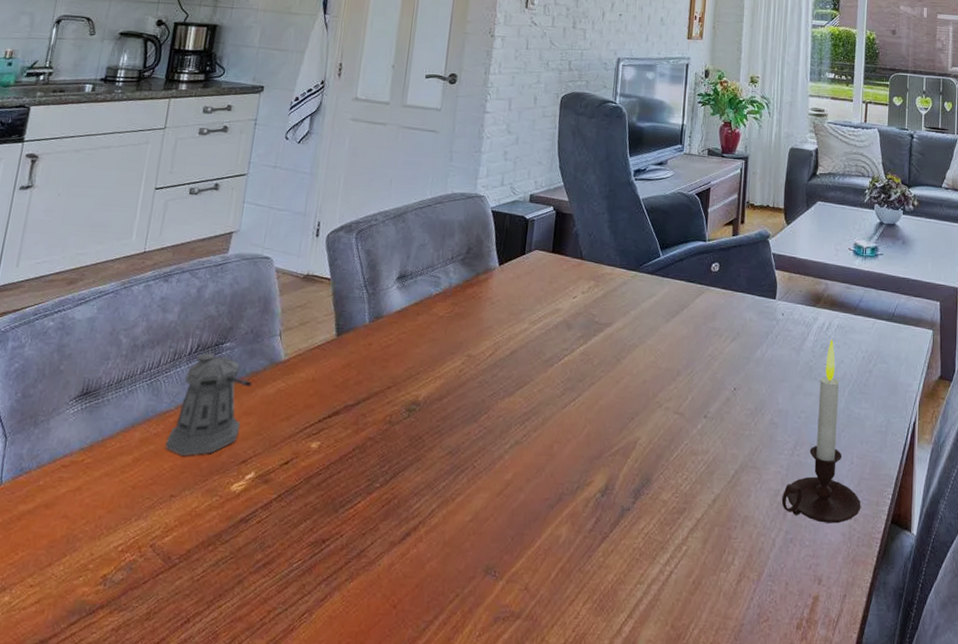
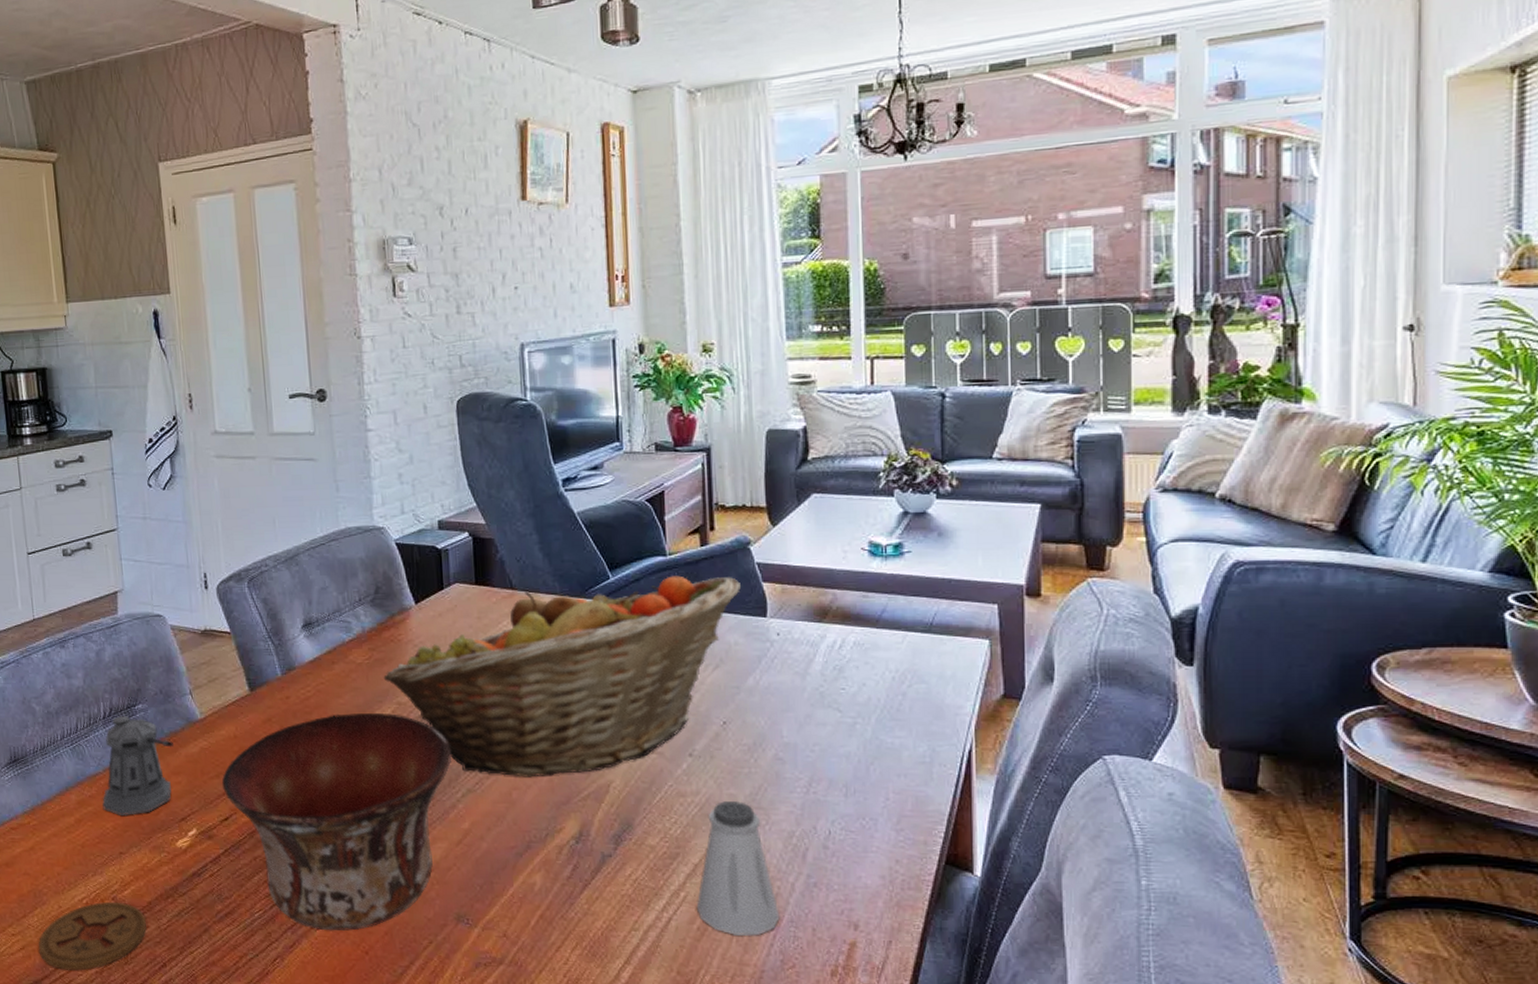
coaster: none [54,549,181,628] -> present [38,901,147,971]
bowl: none [290,362,507,584] -> present [221,713,451,931]
fruit basket: none [460,258,759,432] -> present [383,575,741,777]
saltshaker: none [694,460,761,590] -> present [696,800,780,936]
candle: present [781,339,861,524] -> none [798,659,904,866]

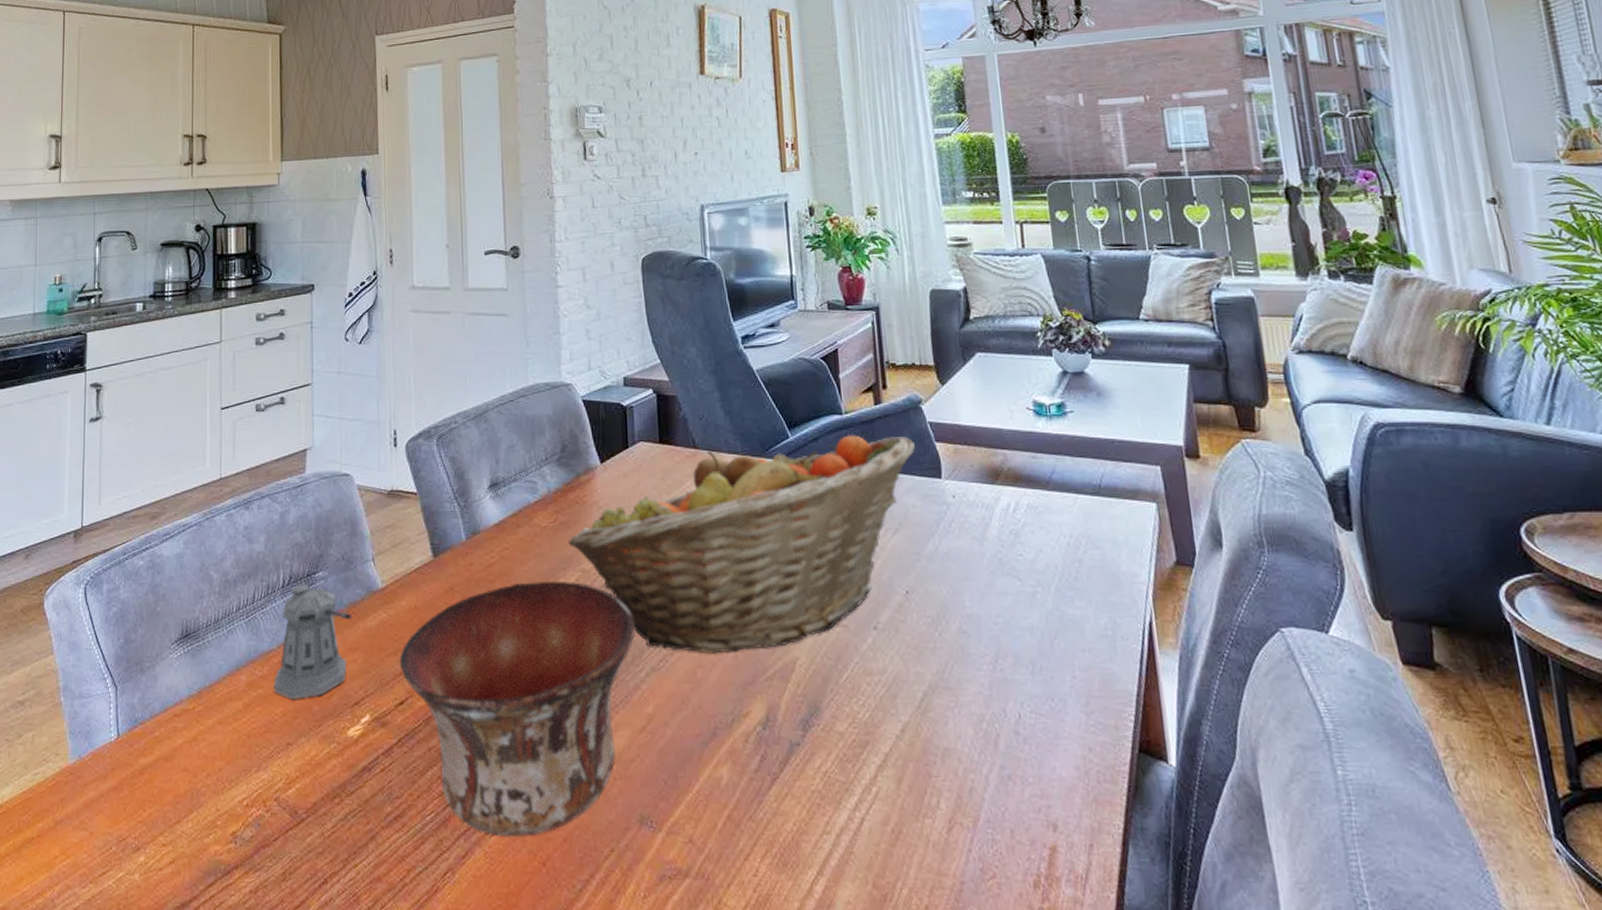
coaster: present [38,901,147,971] -> none [189,803,309,890]
saltshaker: present [696,800,780,936] -> none [888,679,976,840]

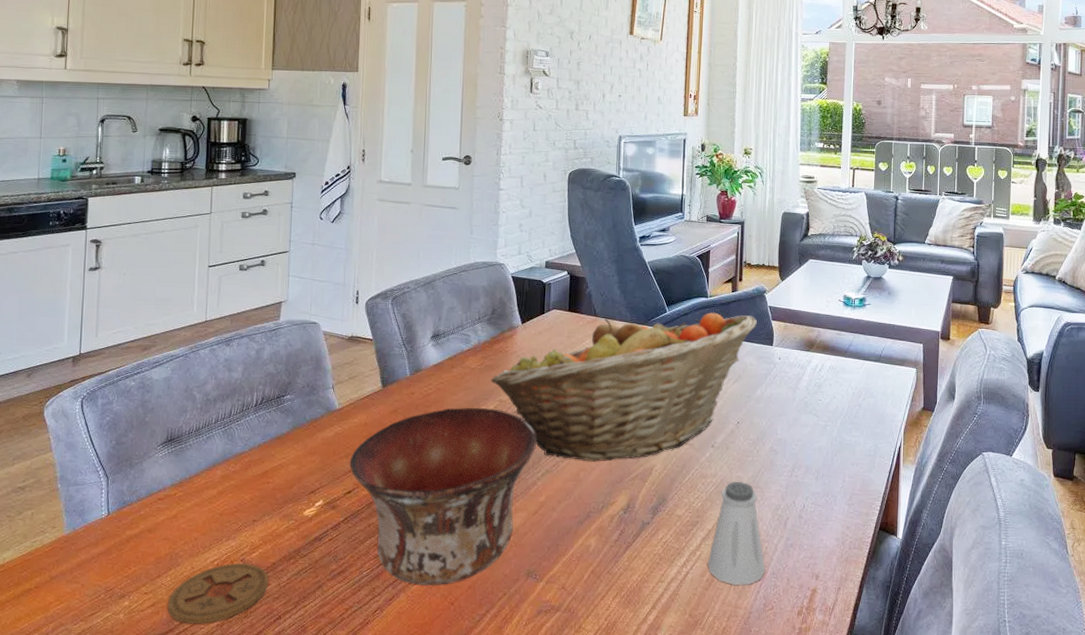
coaster: none [189,803,309,890] -> present [167,563,268,624]
pepper shaker: present [273,585,352,699] -> none [244,404,313,488]
saltshaker: none [888,679,976,840] -> present [707,481,766,585]

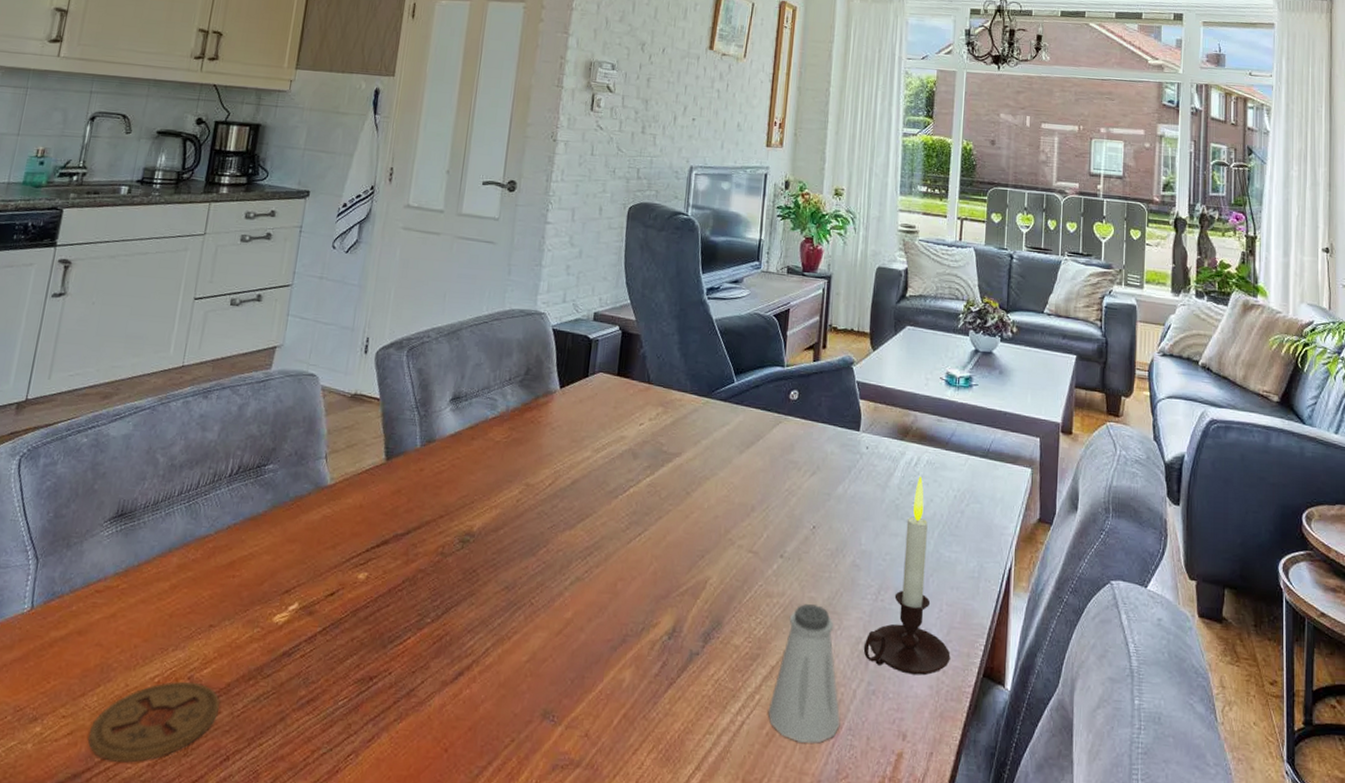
bowl: present [349,407,536,586] -> none [336,490,568,725]
fruit basket: present [491,312,757,462] -> none [517,385,842,569]
candle: none [782,379,853,531] -> present [863,476,951,676]

